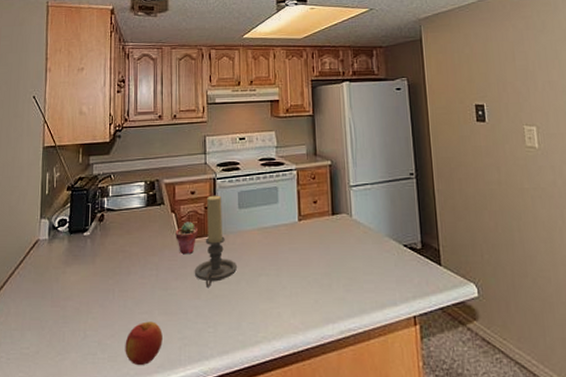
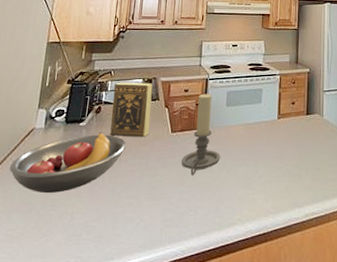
fruit bowl: none [17,242,134,308] -> present [9,132,126,193]
book: none [115,186,157,247] -> present [110,82,153,138]
apple: present [125,321,163,366] -> none [109,205,147,246]
potted succulent: present [175,222,197,255] -> none [167,116,188,146]

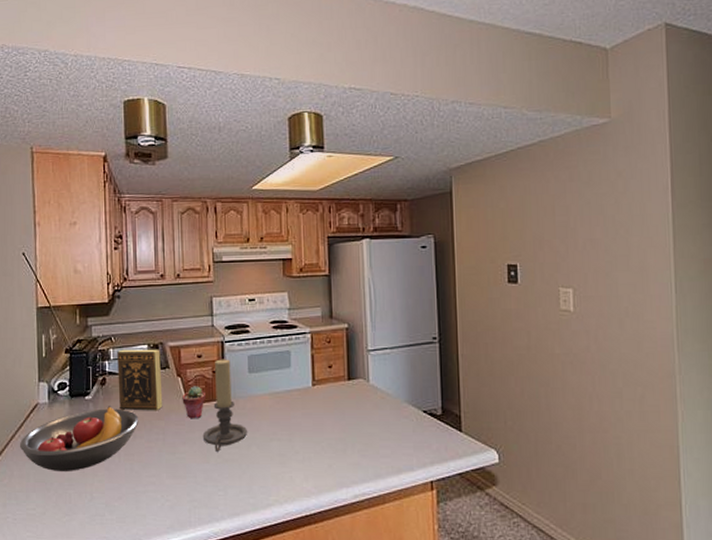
potted succulent: none [167,116,188,146] -> present [182,386,205,419]

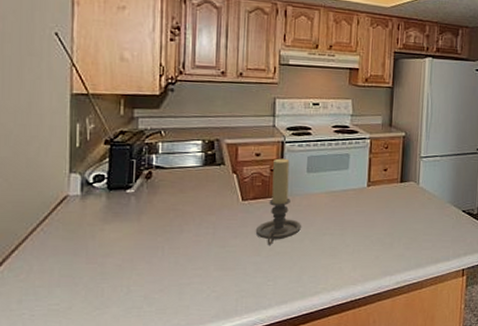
fruit bowl: present [19,406,139,471] -> none [41,200,188,265]
book: present [117,349,163,411] -> none [165,144,216,206]
potted succulent: present [182,386,205,419] -> none [236,183,261,215]

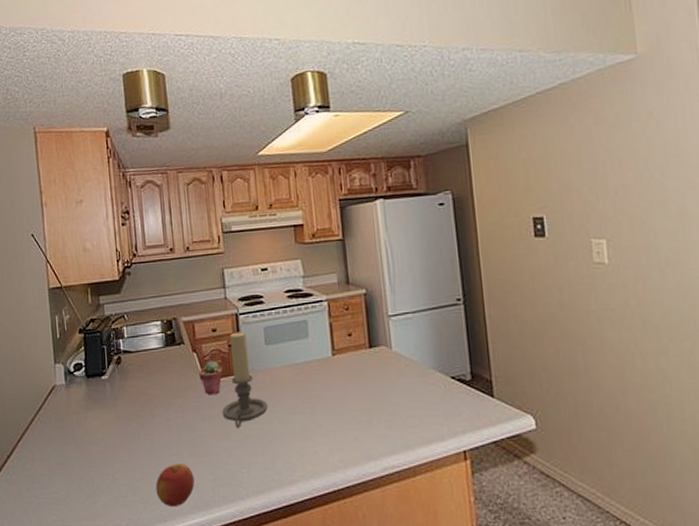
apple: none [175,276,218,317] -> present [155,463,195,507]
potted succulent: none [236,183,261,215] -> present [199,361,223,395]

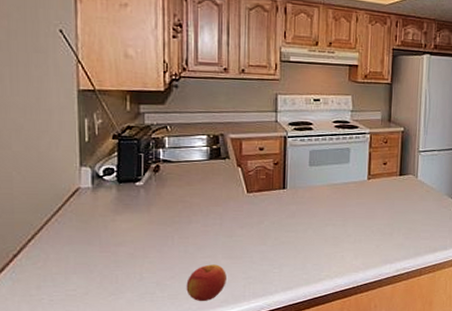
potted succulent: present [199,361,223,395] -> none [241,176,265,206]
candle holder: present [222,331,269,428] -> none [260,152,306,235]

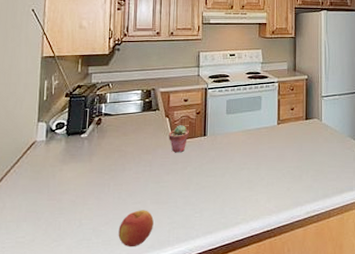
potted succulent: none [241,176,265,206] -> present [168,125,189,153]

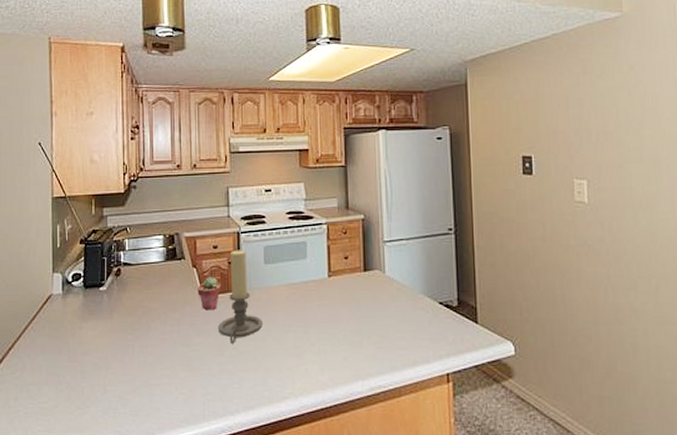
apple: present [118,210,154,248] -> none [147,377,186,421]
candle holder: none [184,103,223,180] -> present [217,250,264,344]

